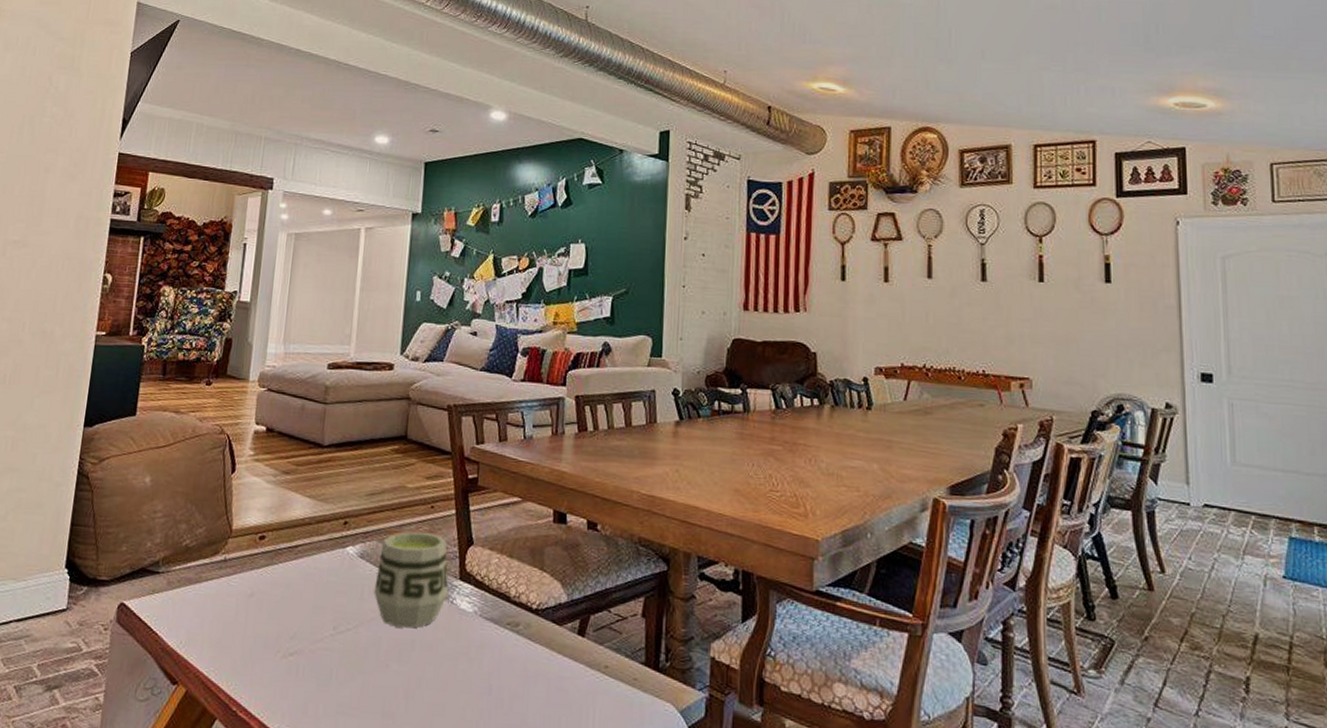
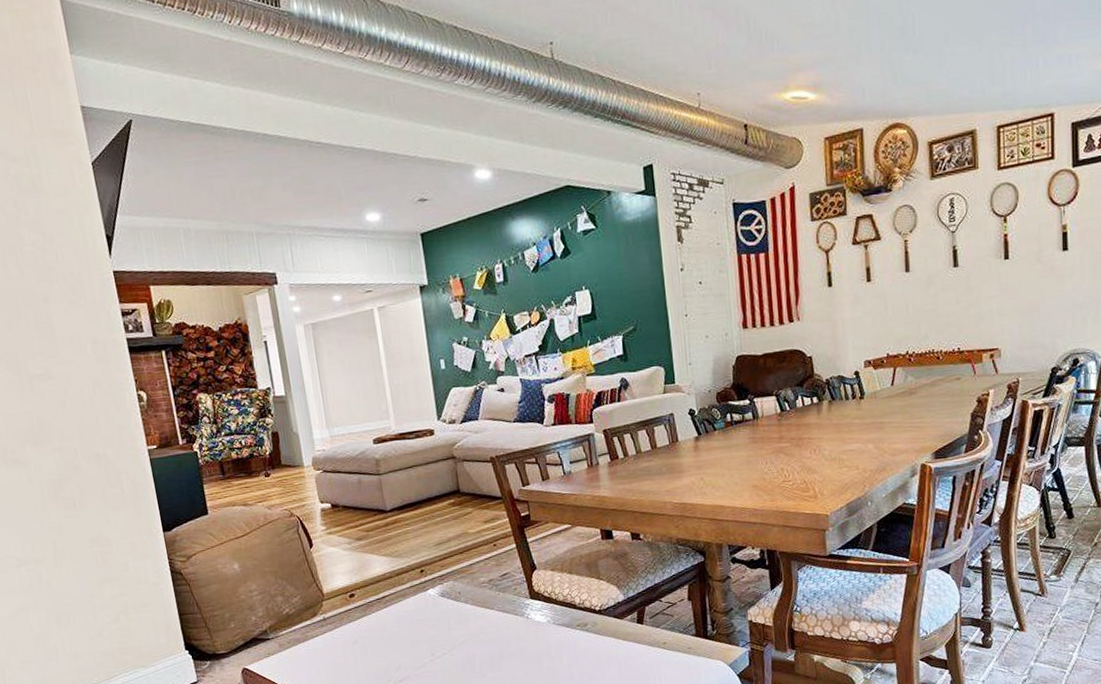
cup: present [374,532,449,628] -> none [457,566,523,645]

